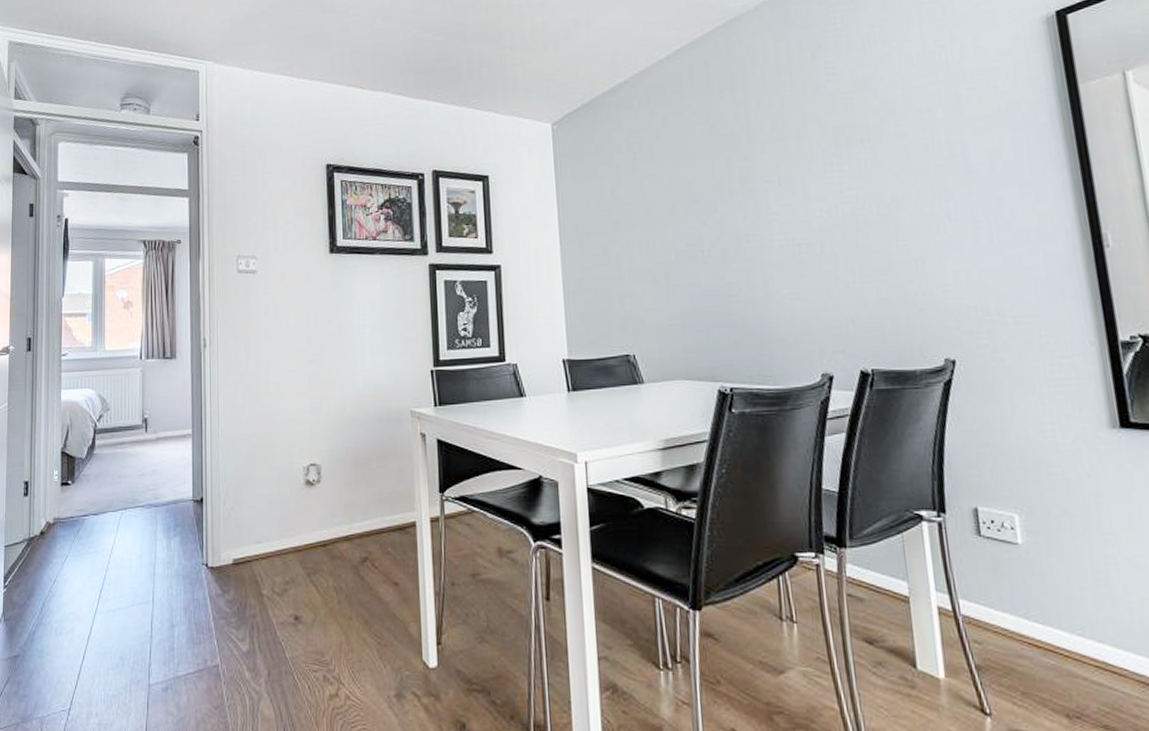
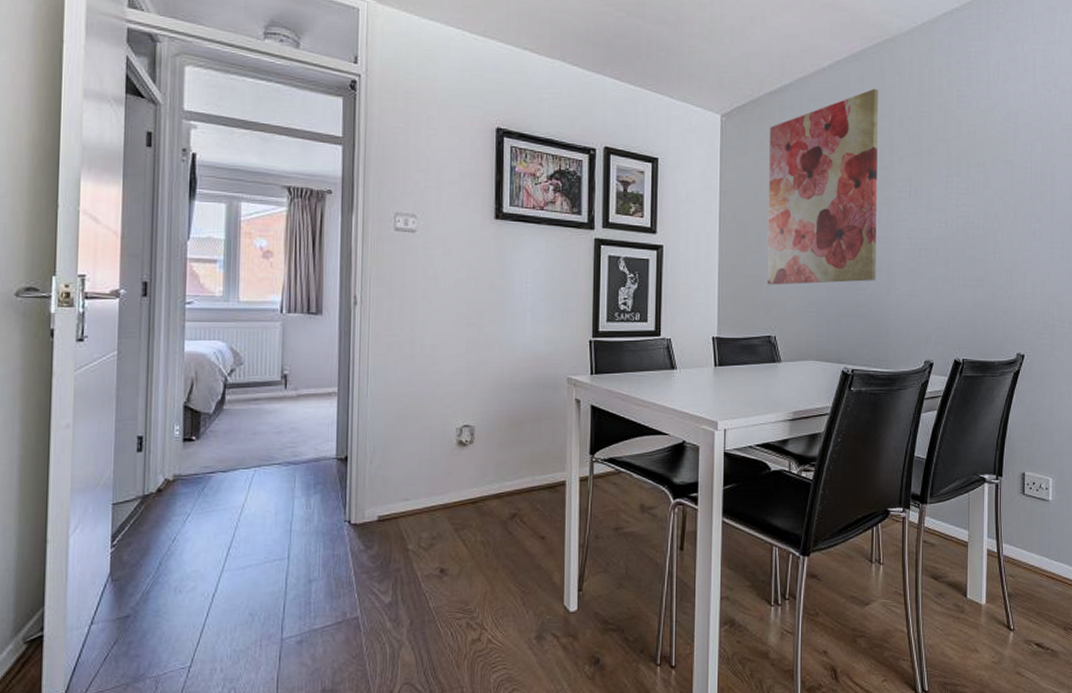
wall art: none [607,73,748,299] -> present [766,88,878,285]

